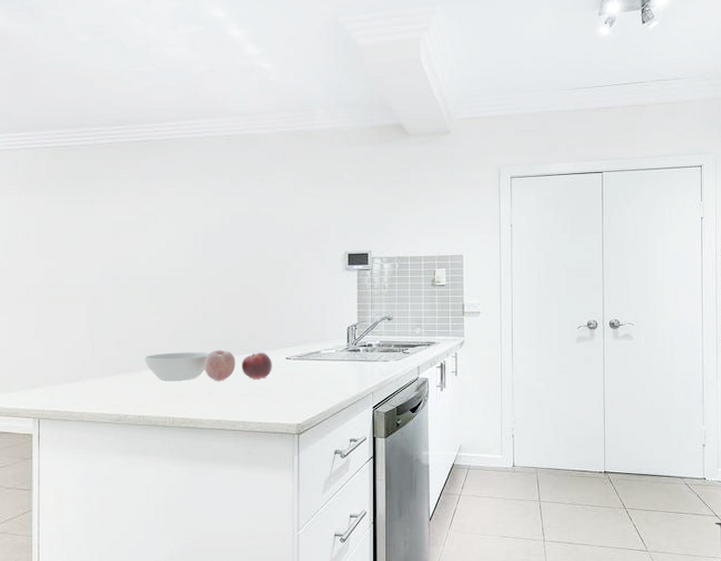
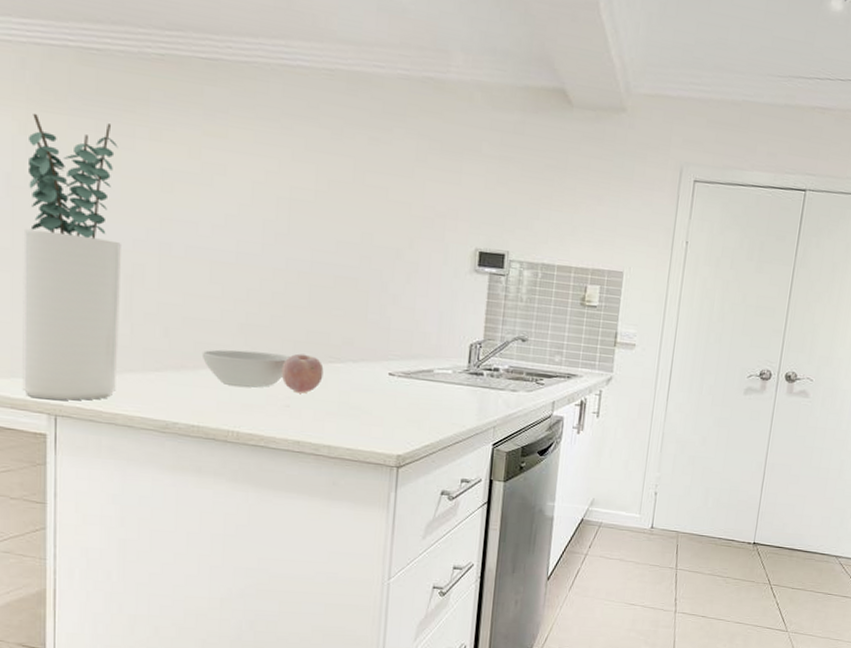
vase: none [15,196,85,407] -> present [22,113,123,401]
fruit: present [241,352,272,379] -> none [330,362,371,396]

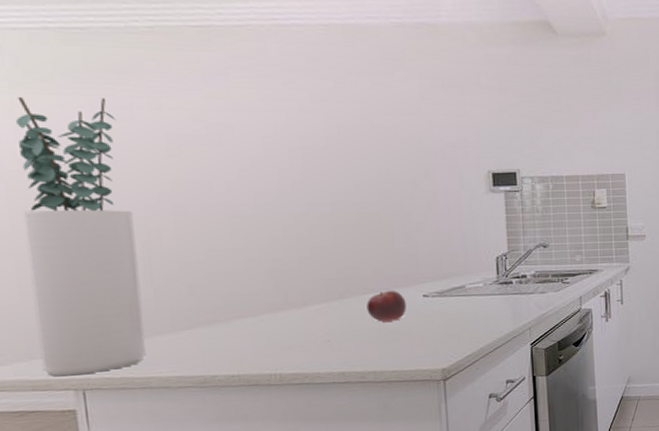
soup bowl: present [201,349,291,388] -> none [232,293,325,331]
fruit: present [281,353,324,394] -> none [316,290,359,328]
fruit: none [330,362,371,396] -> present [366,290,407,322]

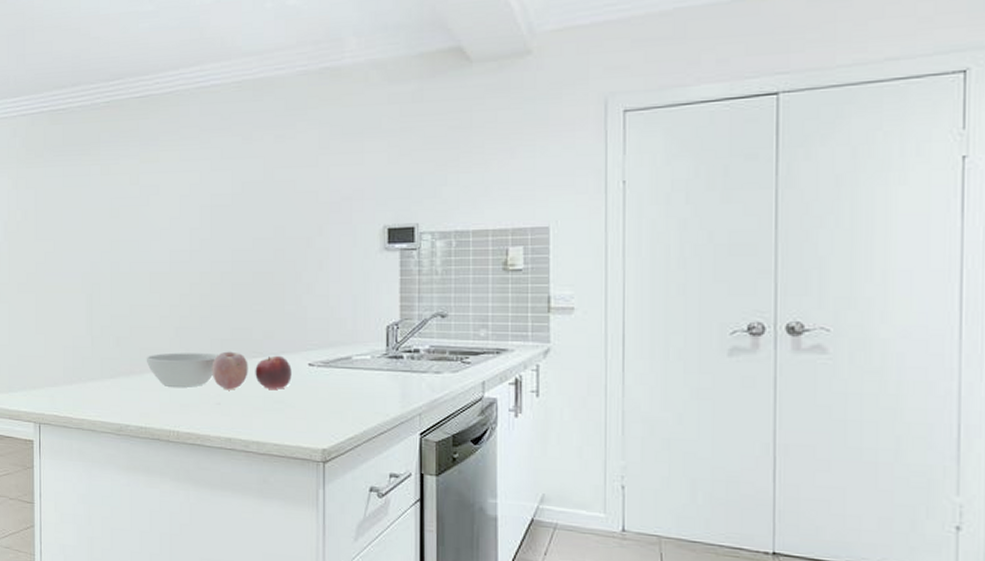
vase: present [16,96,146,377] -> none [16,168,84,410]
soup bowl: none [232,293,325,331] -> present [146,352,219,387]
fruit: none [316,290,359,328] -> present [212,351,248,390]

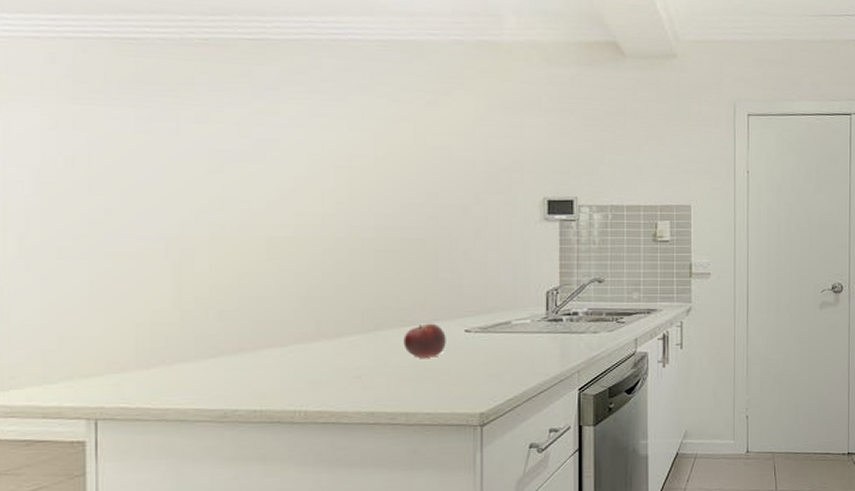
soup bowl: present [146,352,219,387] -> none [261,324,360,363]
fruit: present [212,351,248,390] -> none [350,321,395,362]

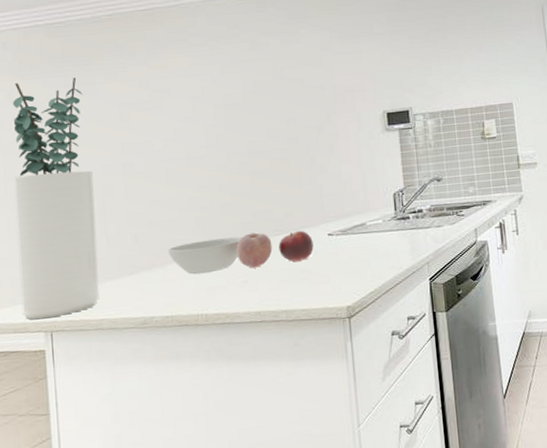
vase: none [55,106,169,404] -> present [13,77,100,320]
soup bowl: none [261,324,360,363] -> present [167,236,243,274]
fruit: none [350,321,395,362] -> present [236,232,273,268]

